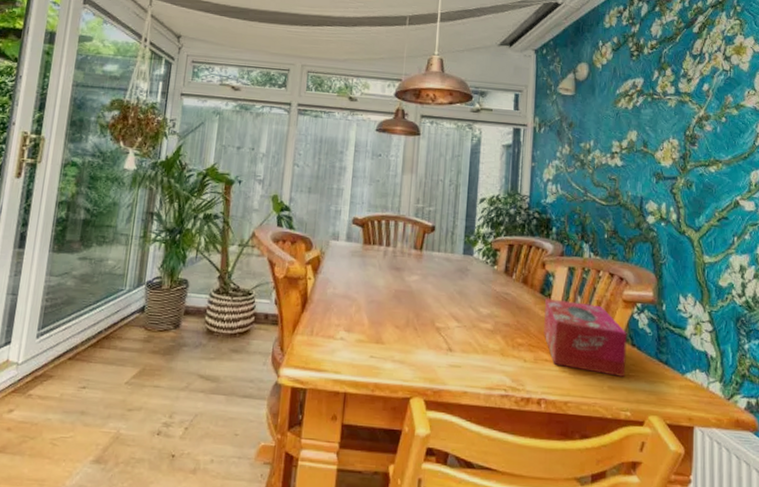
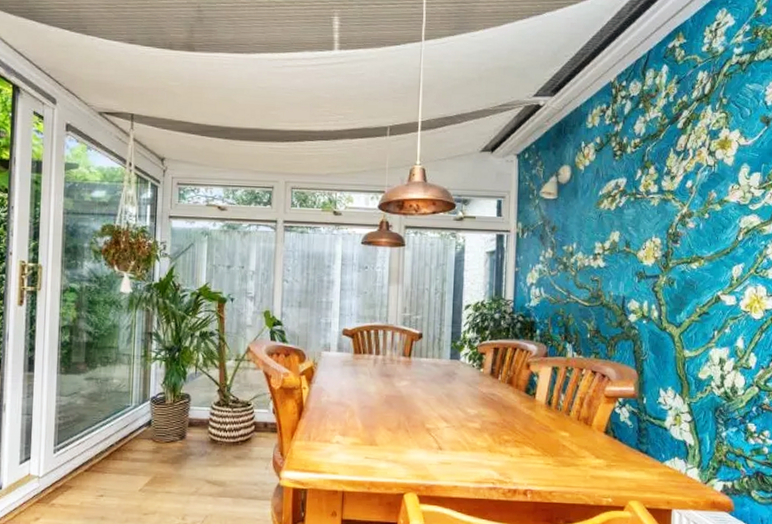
tissue box: present [544,298,627,377] -> none [529,397,609,467]

